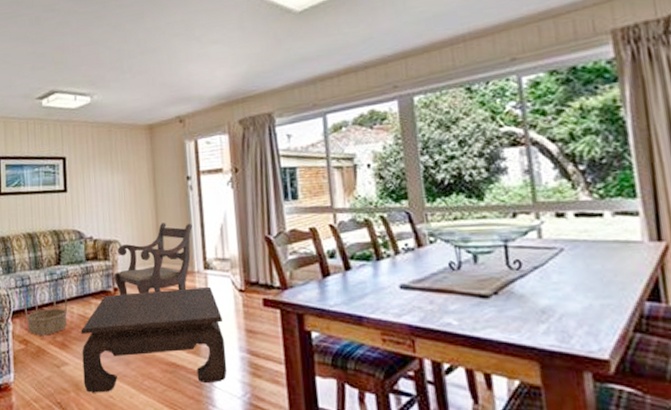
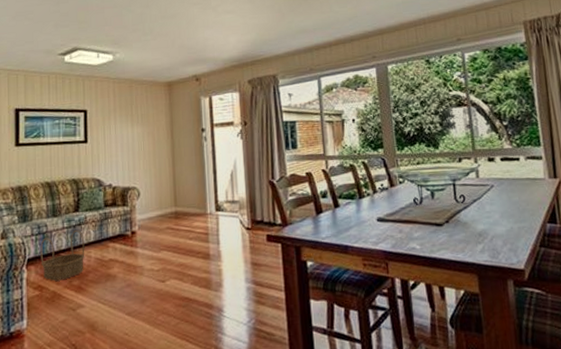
coffee table: present [81,286,228,393] -> none [98,226,235,332]
armchair: present [113,223,192,295] -> none [131,170,206,238]

